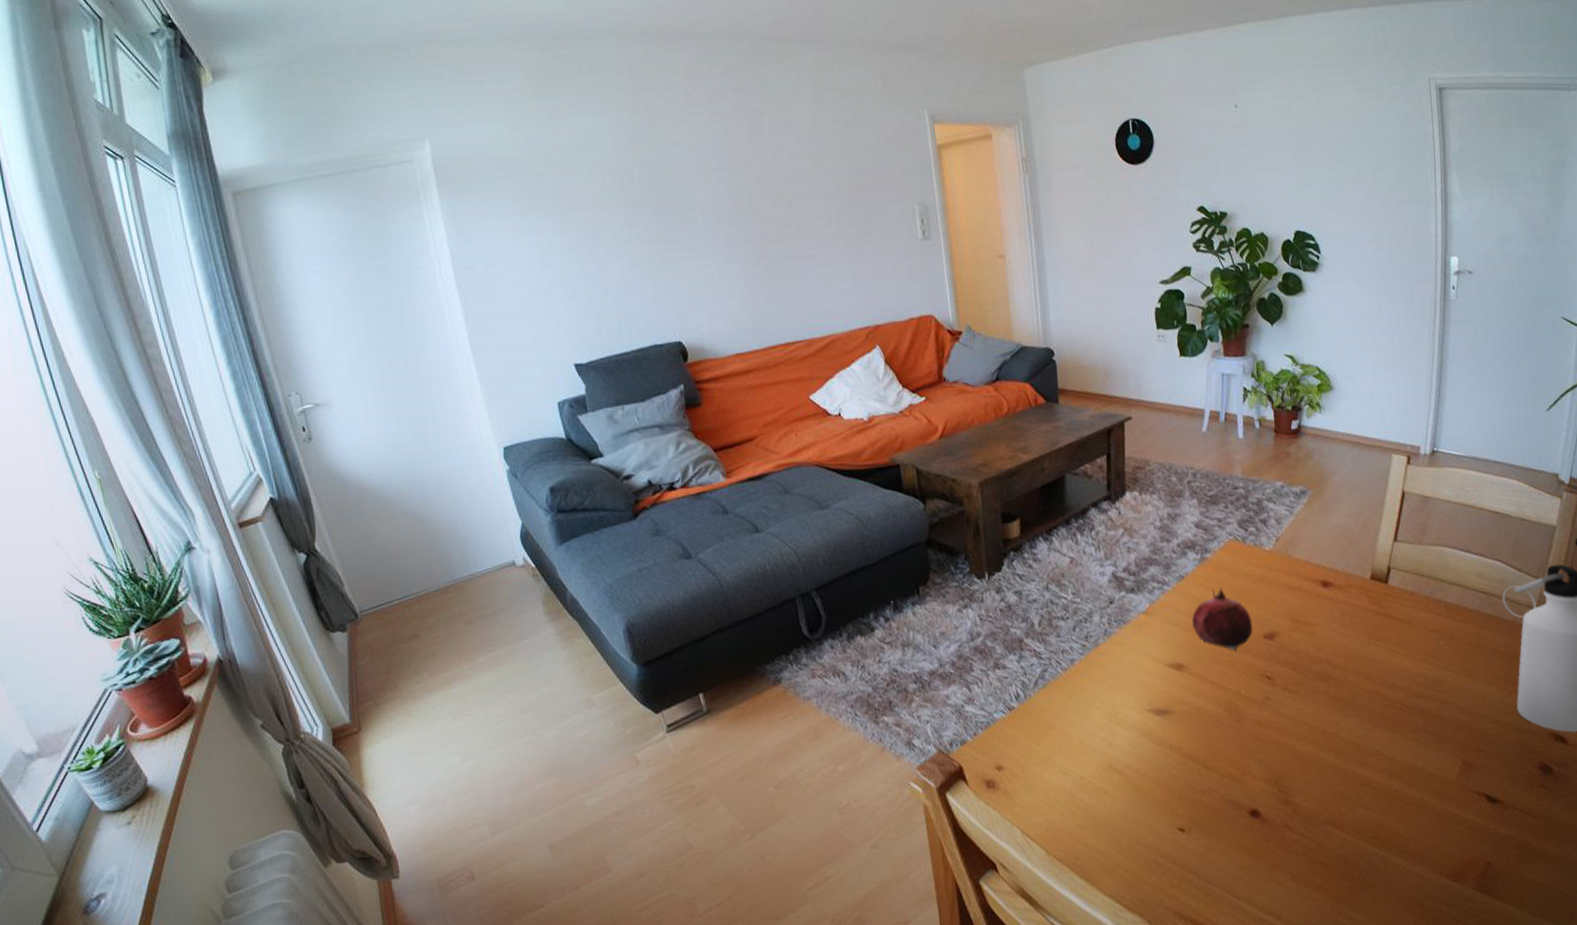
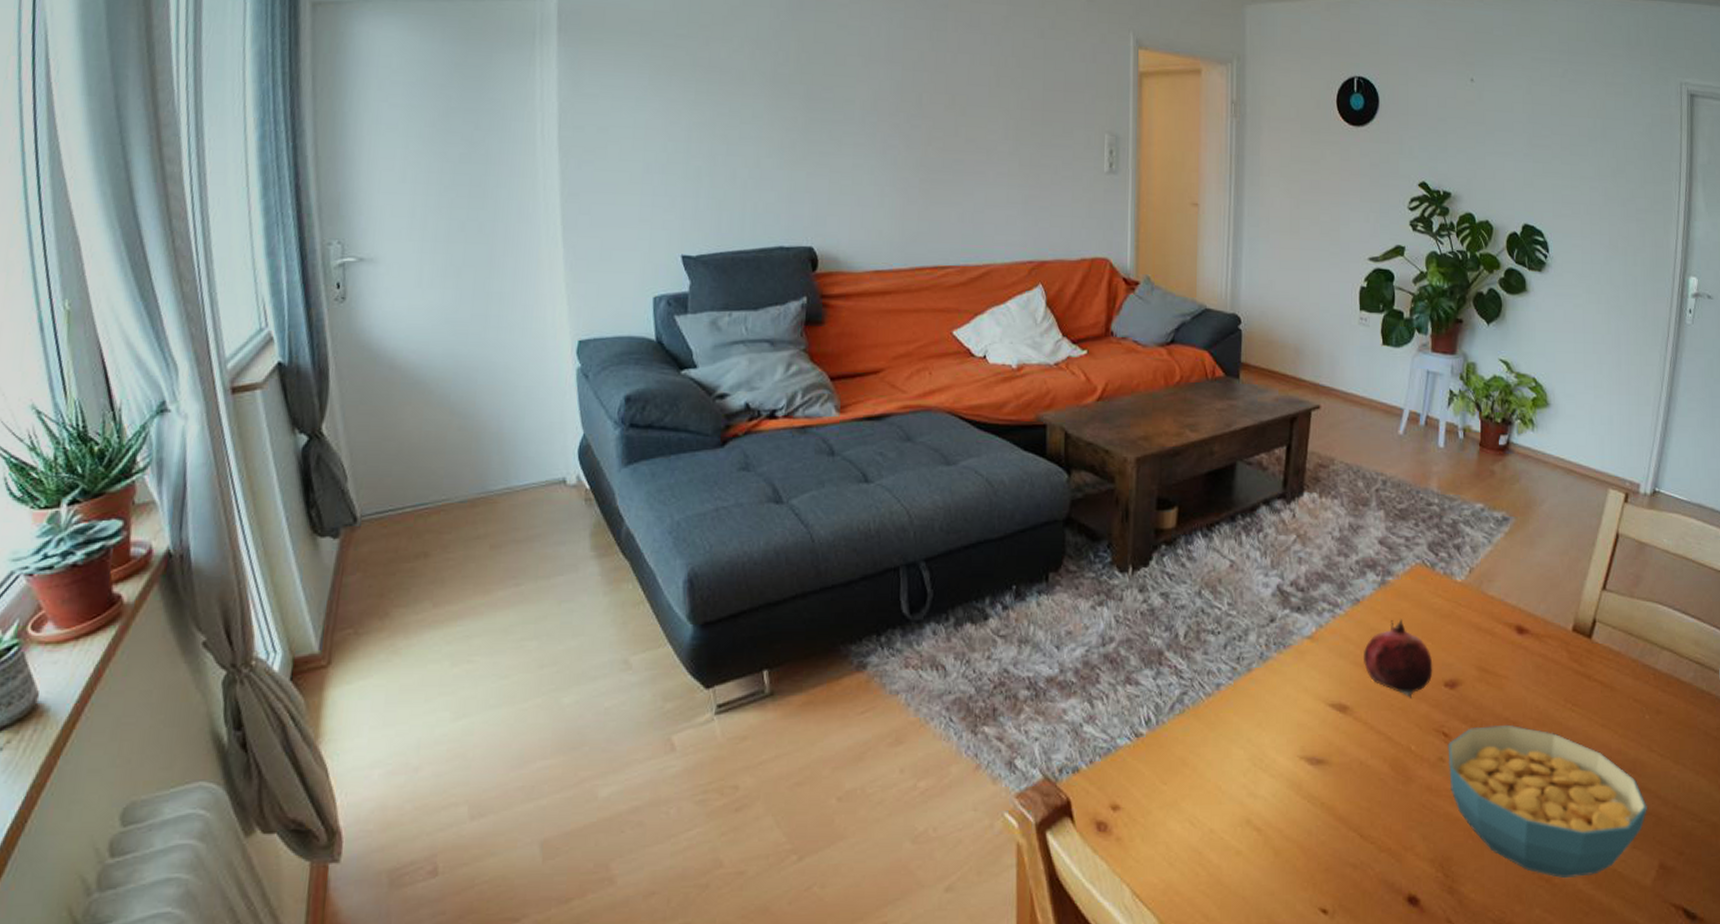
cereal bowl: none [1271,663,1448,782] -> present [1448,724,1647,879]

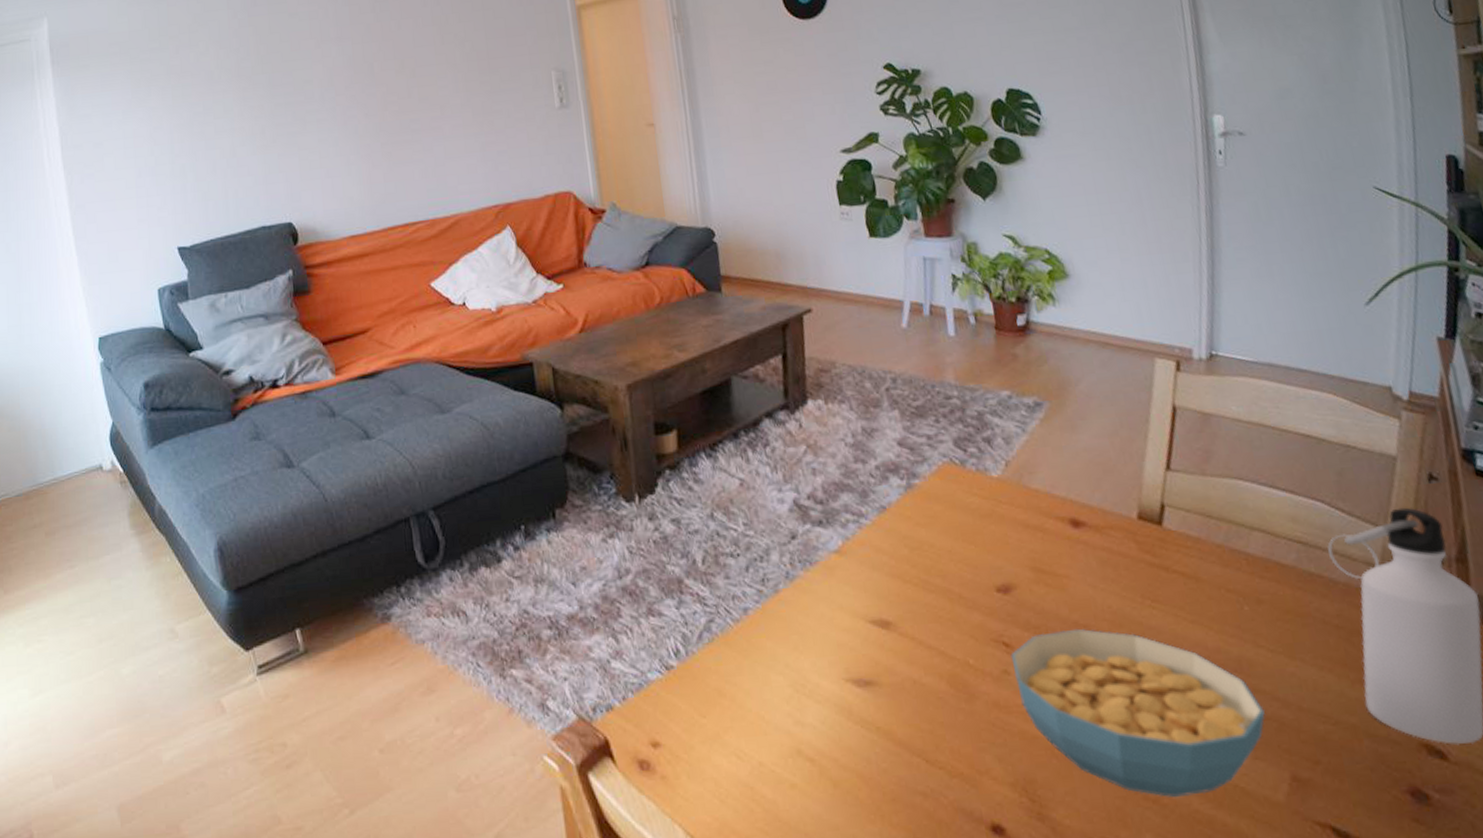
fruit: present [1364,619,1433,698] -> none [899,523,981,608]

